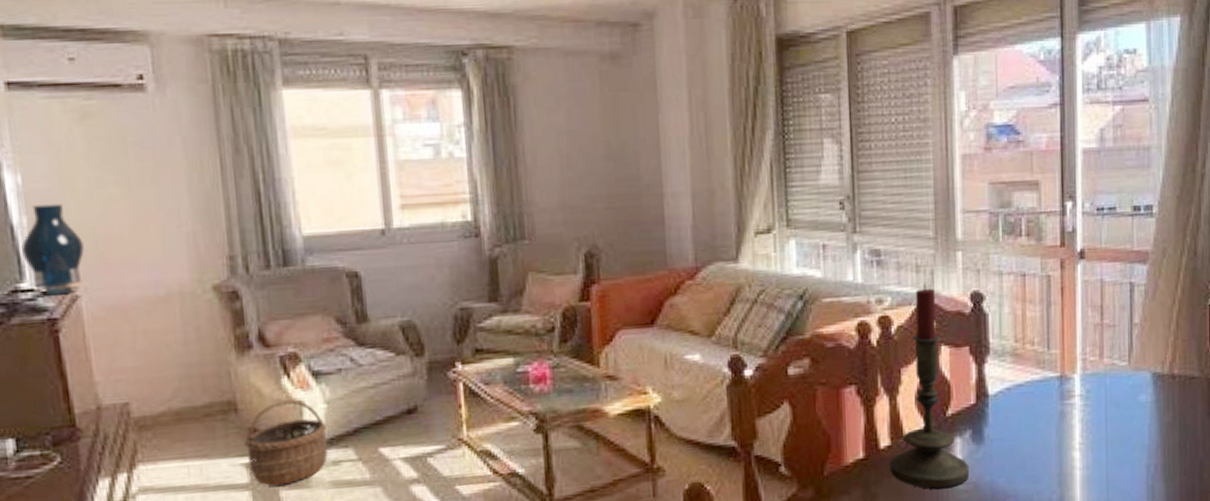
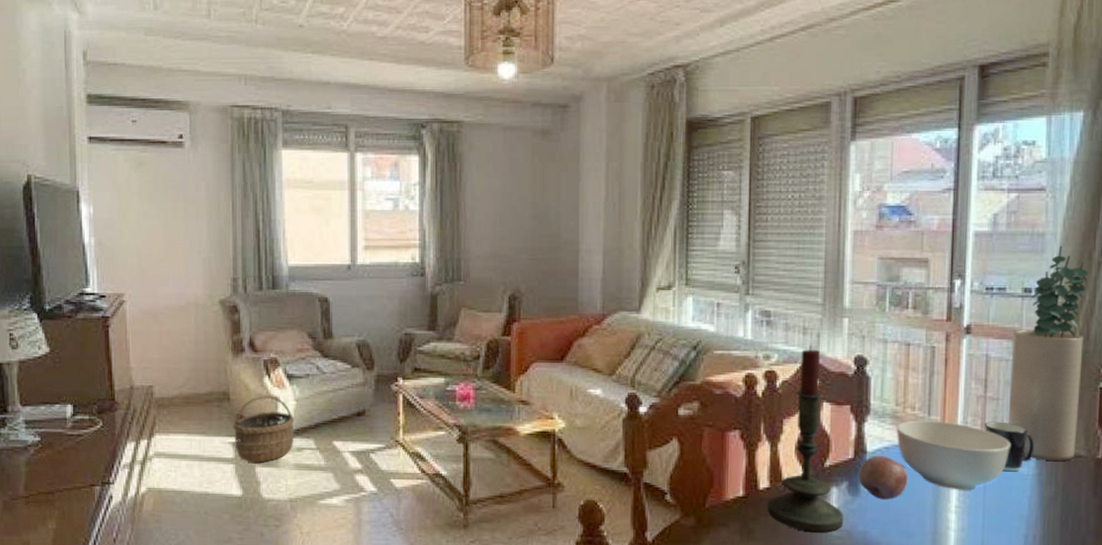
vase: present [21,203,84,297] -> none [89,230,131,300]
fruit: none [982,397,1032,445] -> present [859,455,908,500]
bowl: none [1016,354,1129,426] -> present [896,420,1010,490]
mug: none [1102,349,1152,401] -> present [984,421,1035,472]
vase: none [1124,158,1193,386] -> present [1009,245,1089,462]

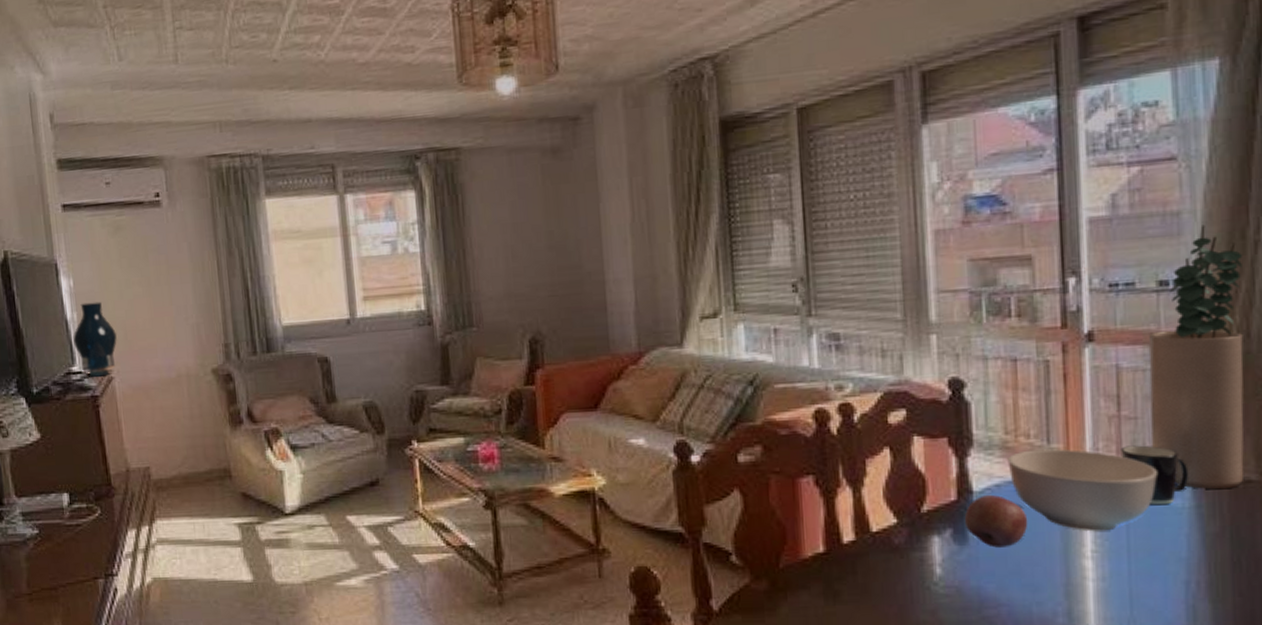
vase: none [89,230,131,300] -> present [73,301,117,378]
wicker basket: present [232,395,295,463] -> none [236,469,304,544]
candle: present [767,344,844,532] -> none [854,368,951,590]

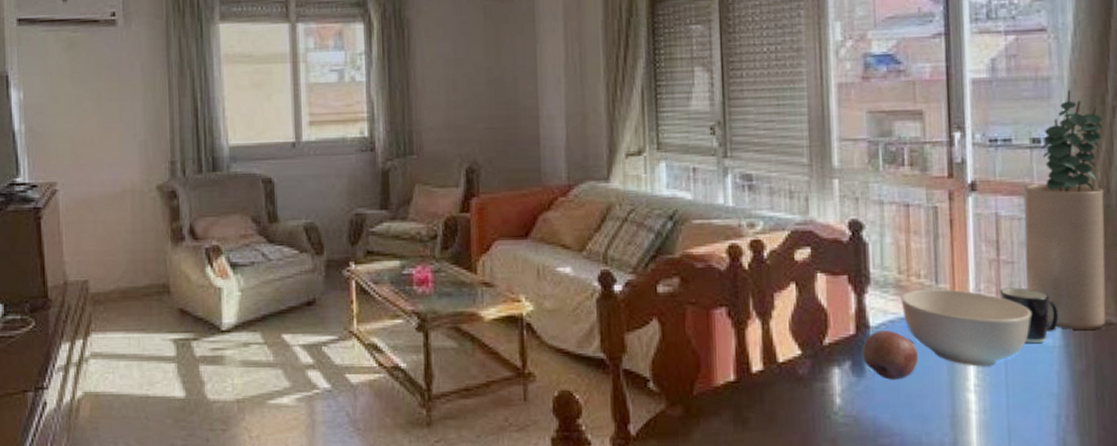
vase: present [73,301,117,378] -> none [19,115,64,190]

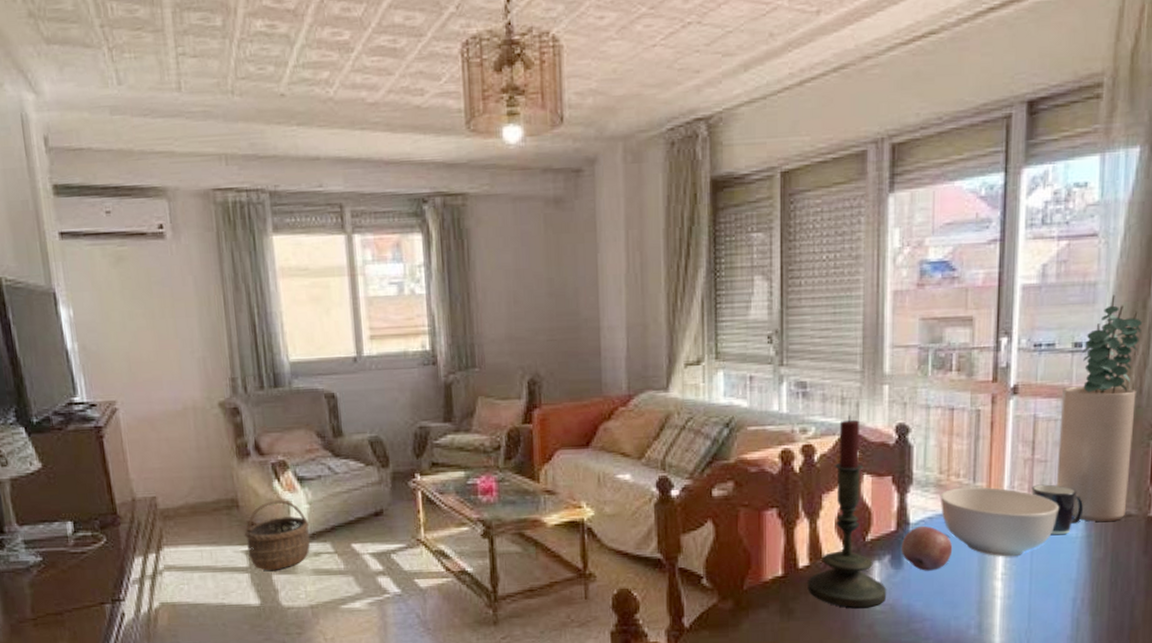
wicker basket: none [173,286,240,361] -> present [244,500,311,571]
candle: none [762,209,850,419] -> present [807,414,887,608]

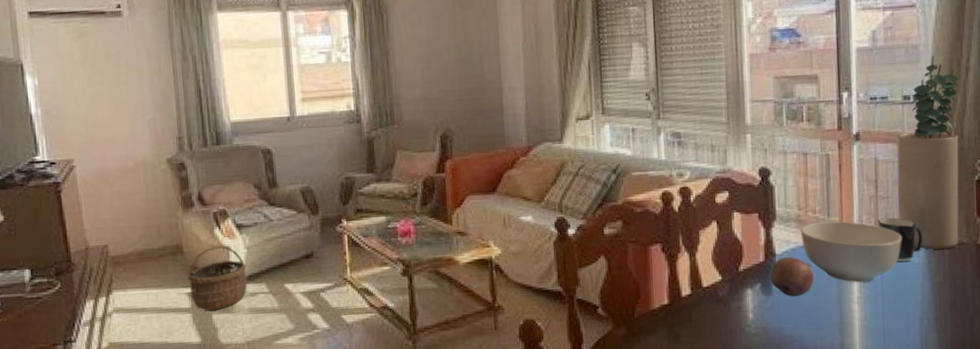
candle: present [807,414,887,608] -> none [690,160,760,332]

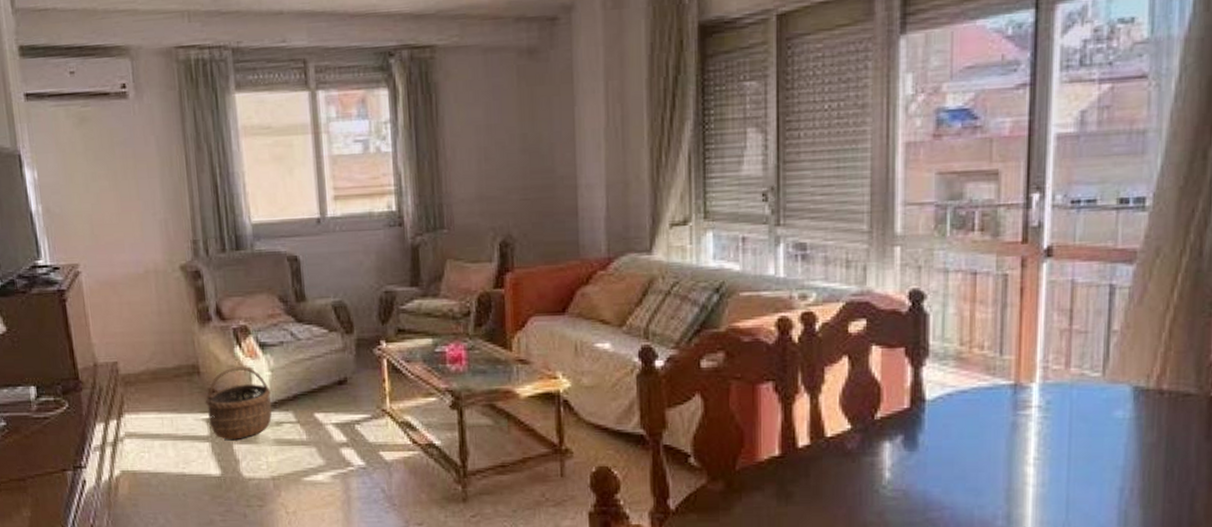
fruit: present [770,256,814,297] -> none [917,403,976,454]
bowl: present [800,221,902,283] -> none [960,360,1102,440]
mug: present [877,217,923,262] -> none [1069,358,1133,416]
vase: present [896,55,959,250] -> none [1100,143,1203,402]

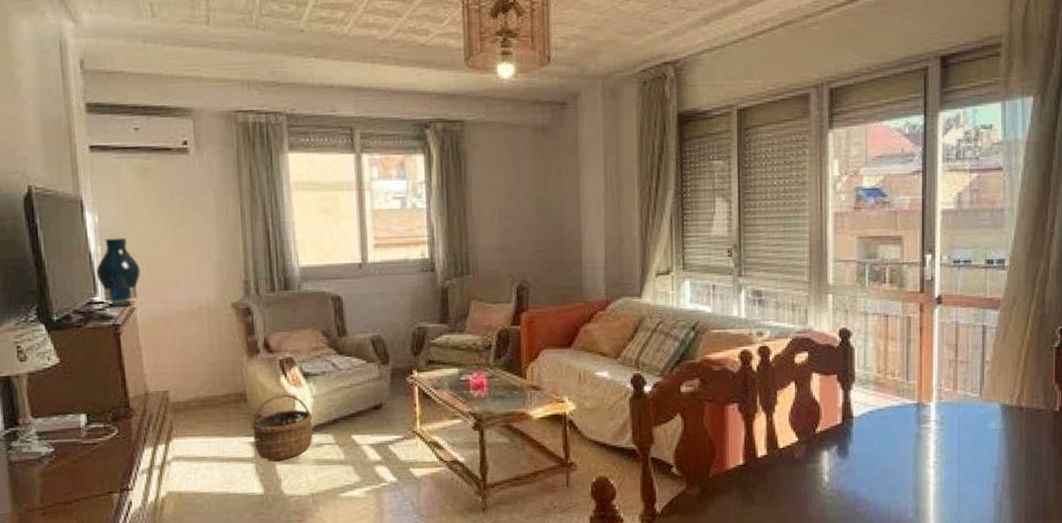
vase: none [38,194,83,272] -> present [96,238,140,308]

